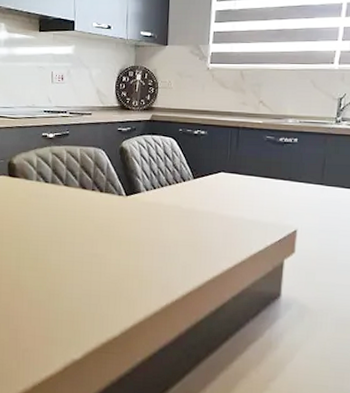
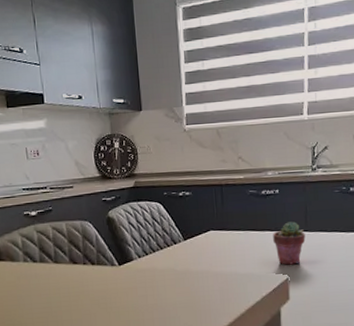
potted succulent: none [285,173,320,218] -> present [273,221,306,265]

